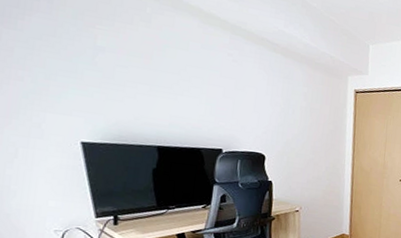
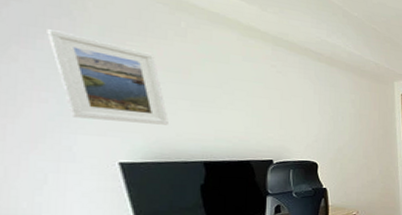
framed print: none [27,11,128,109] -> present [47,29,168,125]

